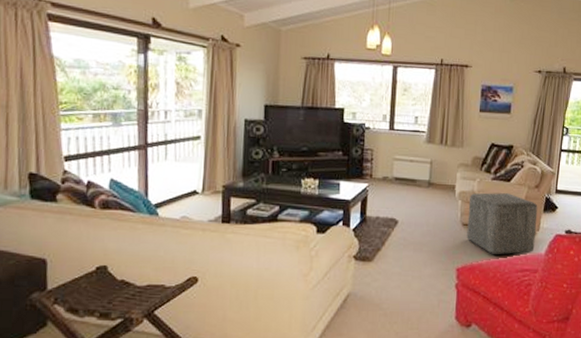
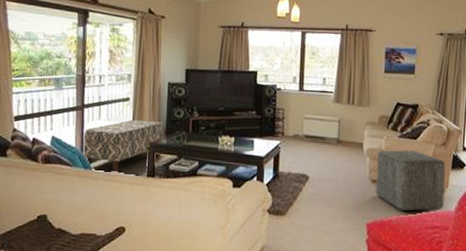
bench: none [147,160,240,220] -> present [83,119,164,174]

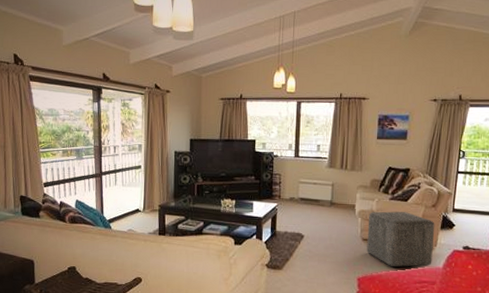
bench: present [83,119,164,174] -> none [103,185,172,232]

